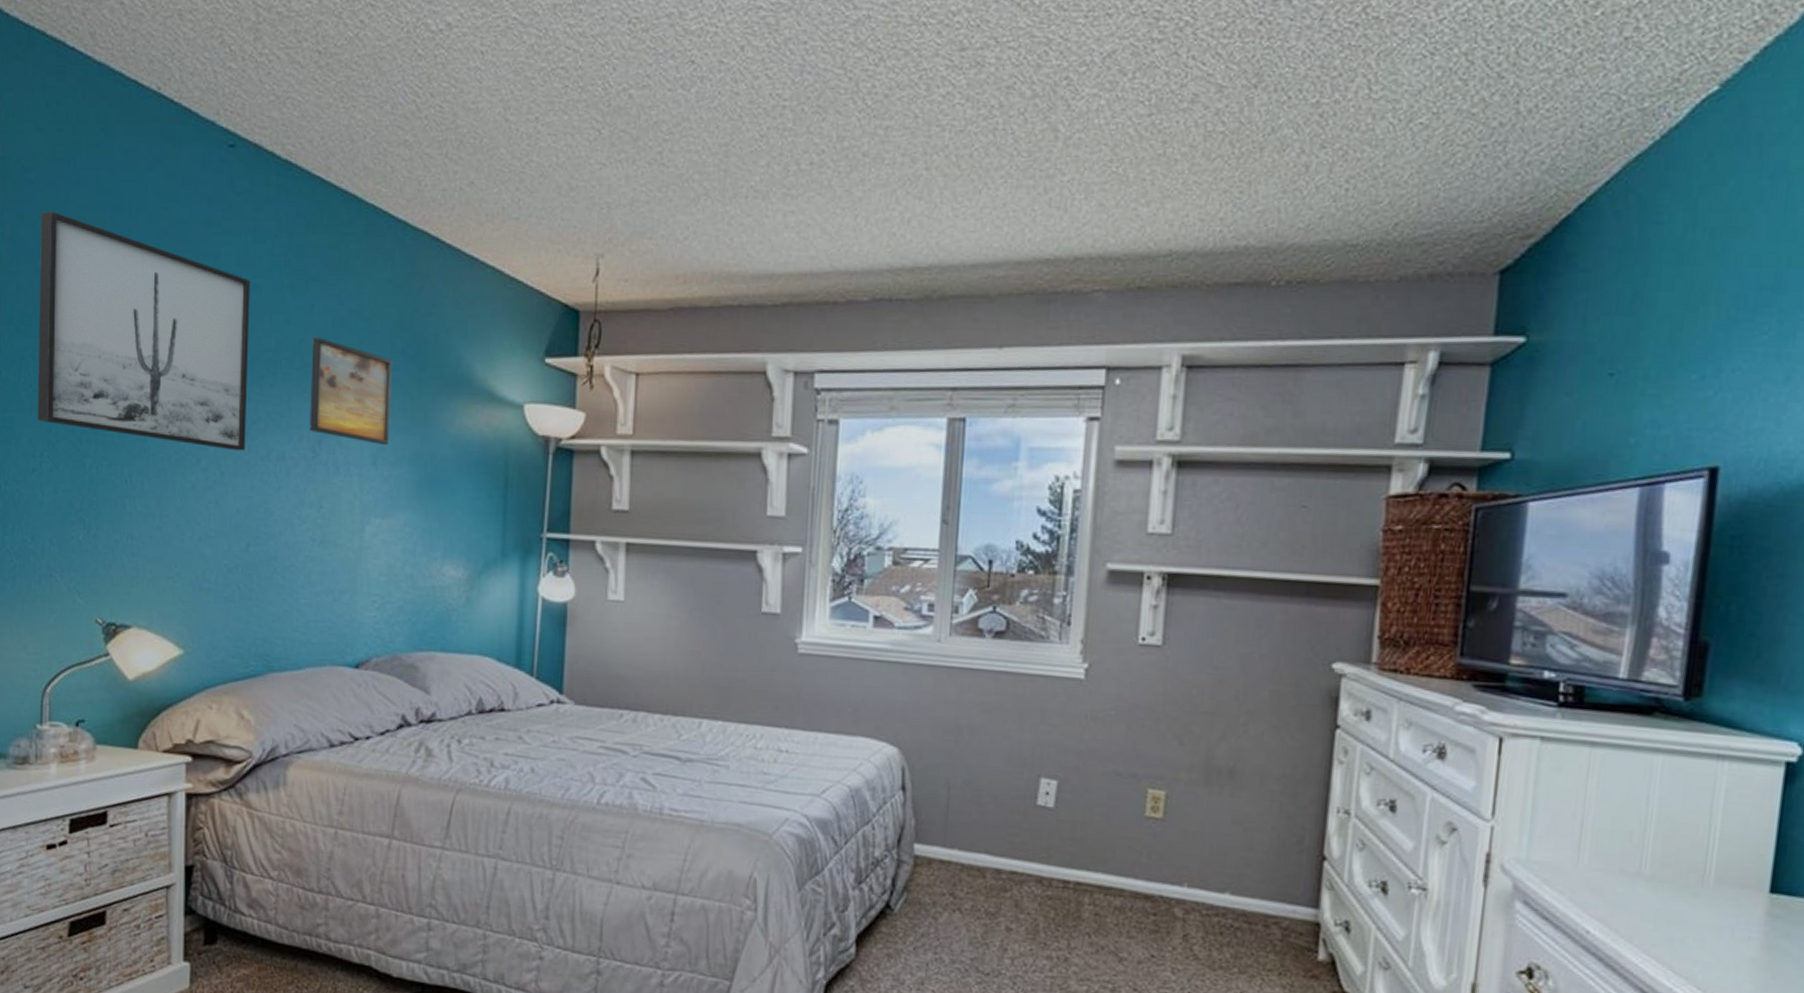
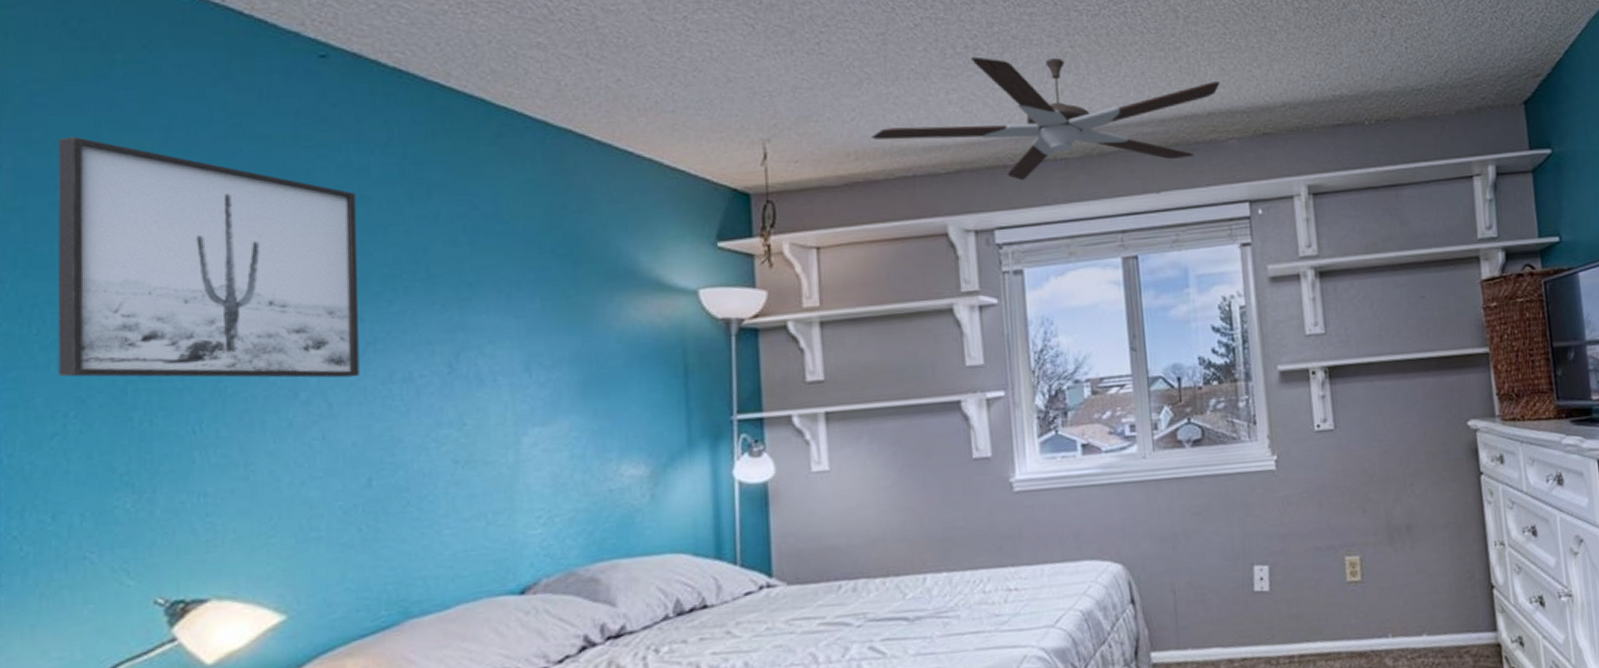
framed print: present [309,336,393,445] -> none [439,245,543,350]
ceiling fan: none [701,175,1097,321] -> present [870,56,1221,181]

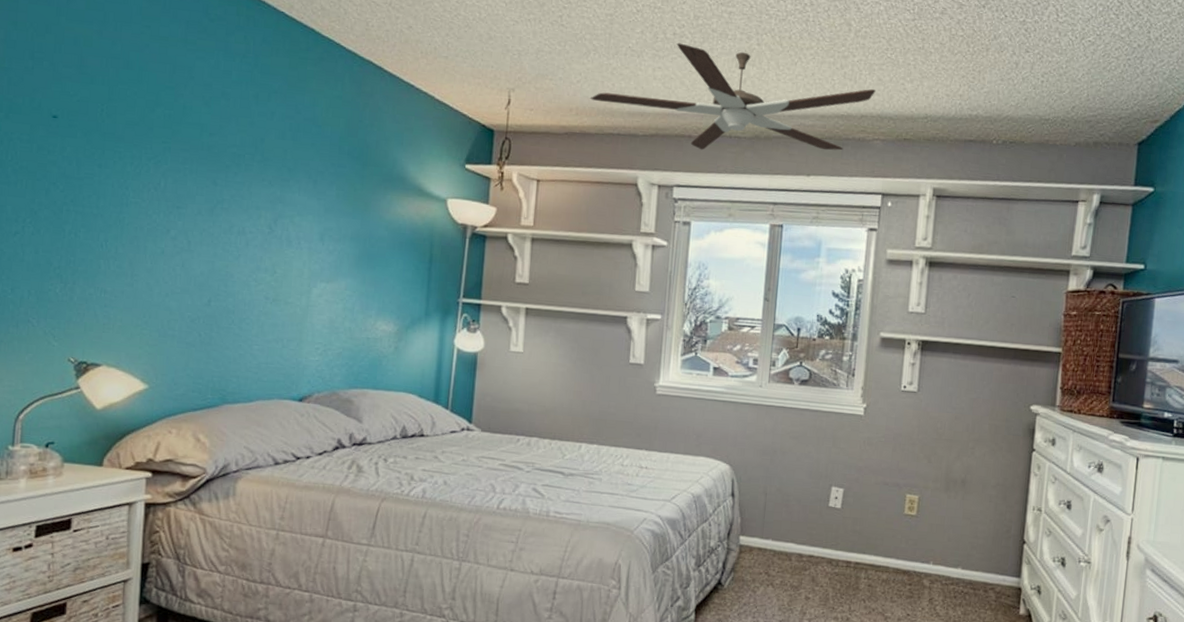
wall art: present [57,136,360,378] -> none [21,20,221,225]

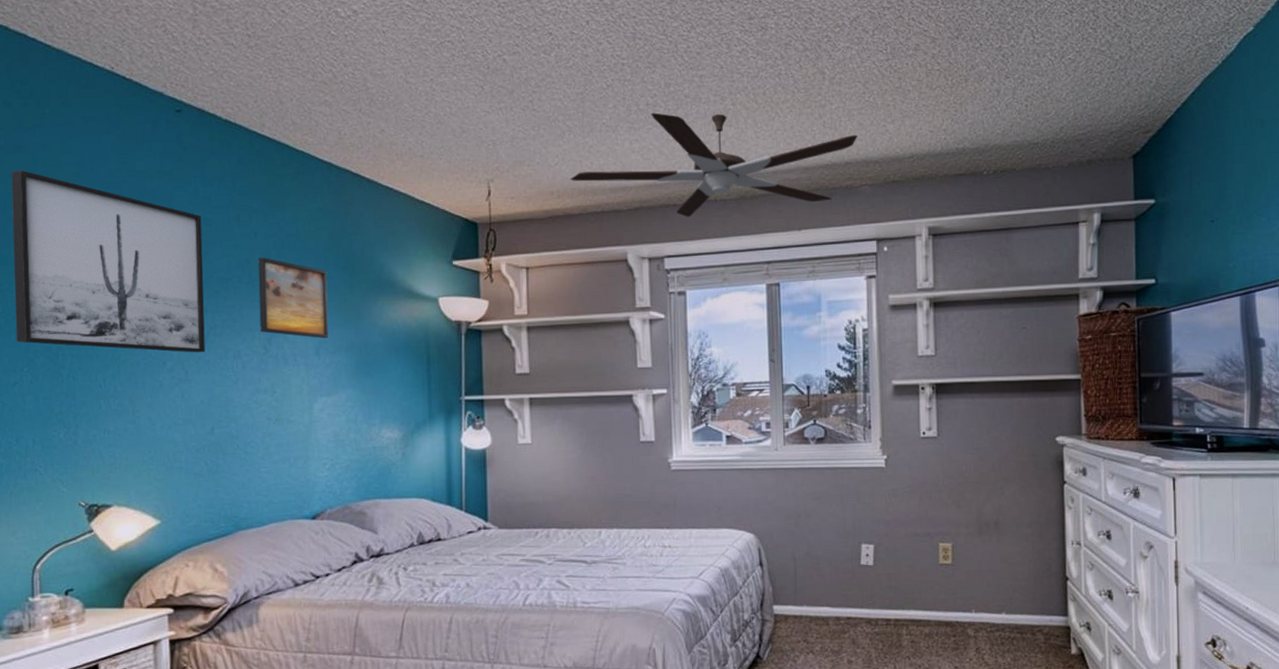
wall art: none [21,20,221,225] -> present [11,169,205,353]
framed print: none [267,137,340,225] -> present [257,257,328,338]

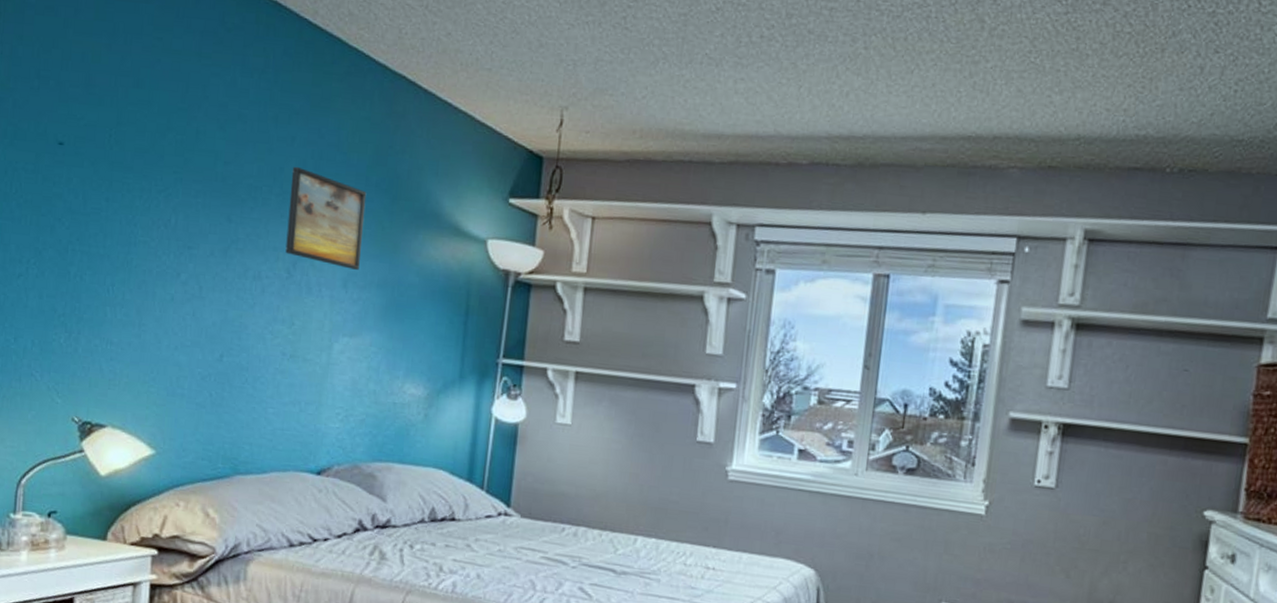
wall art: present [11,169,205,353] -> none [26,34,237,269]
ceiling fan: present [570,112,858,218] -> none [657,47,1015,182]

